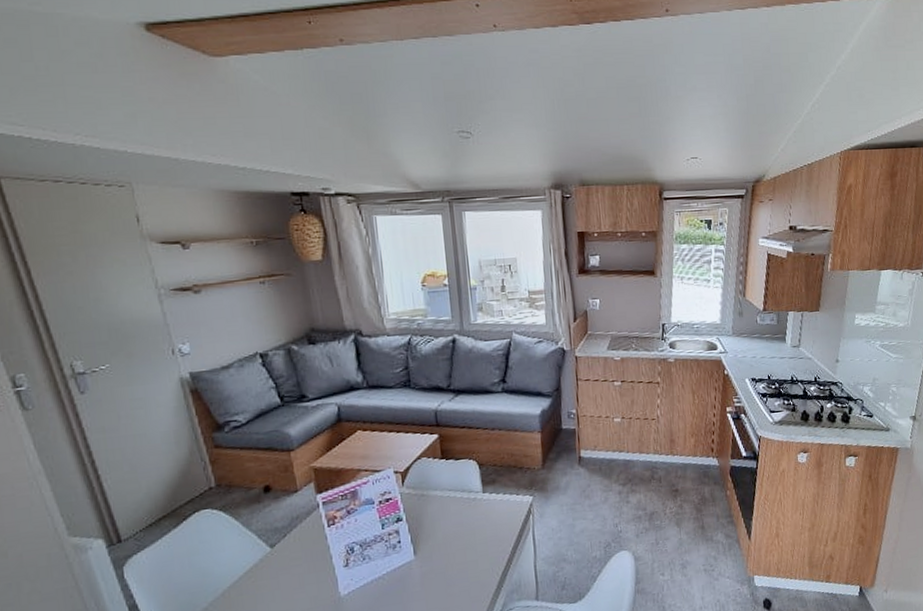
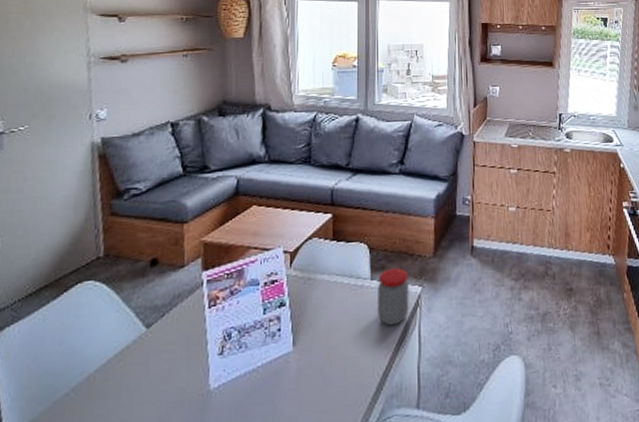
jar: none [490,480,522,532] -> present [378,268,409,326]

